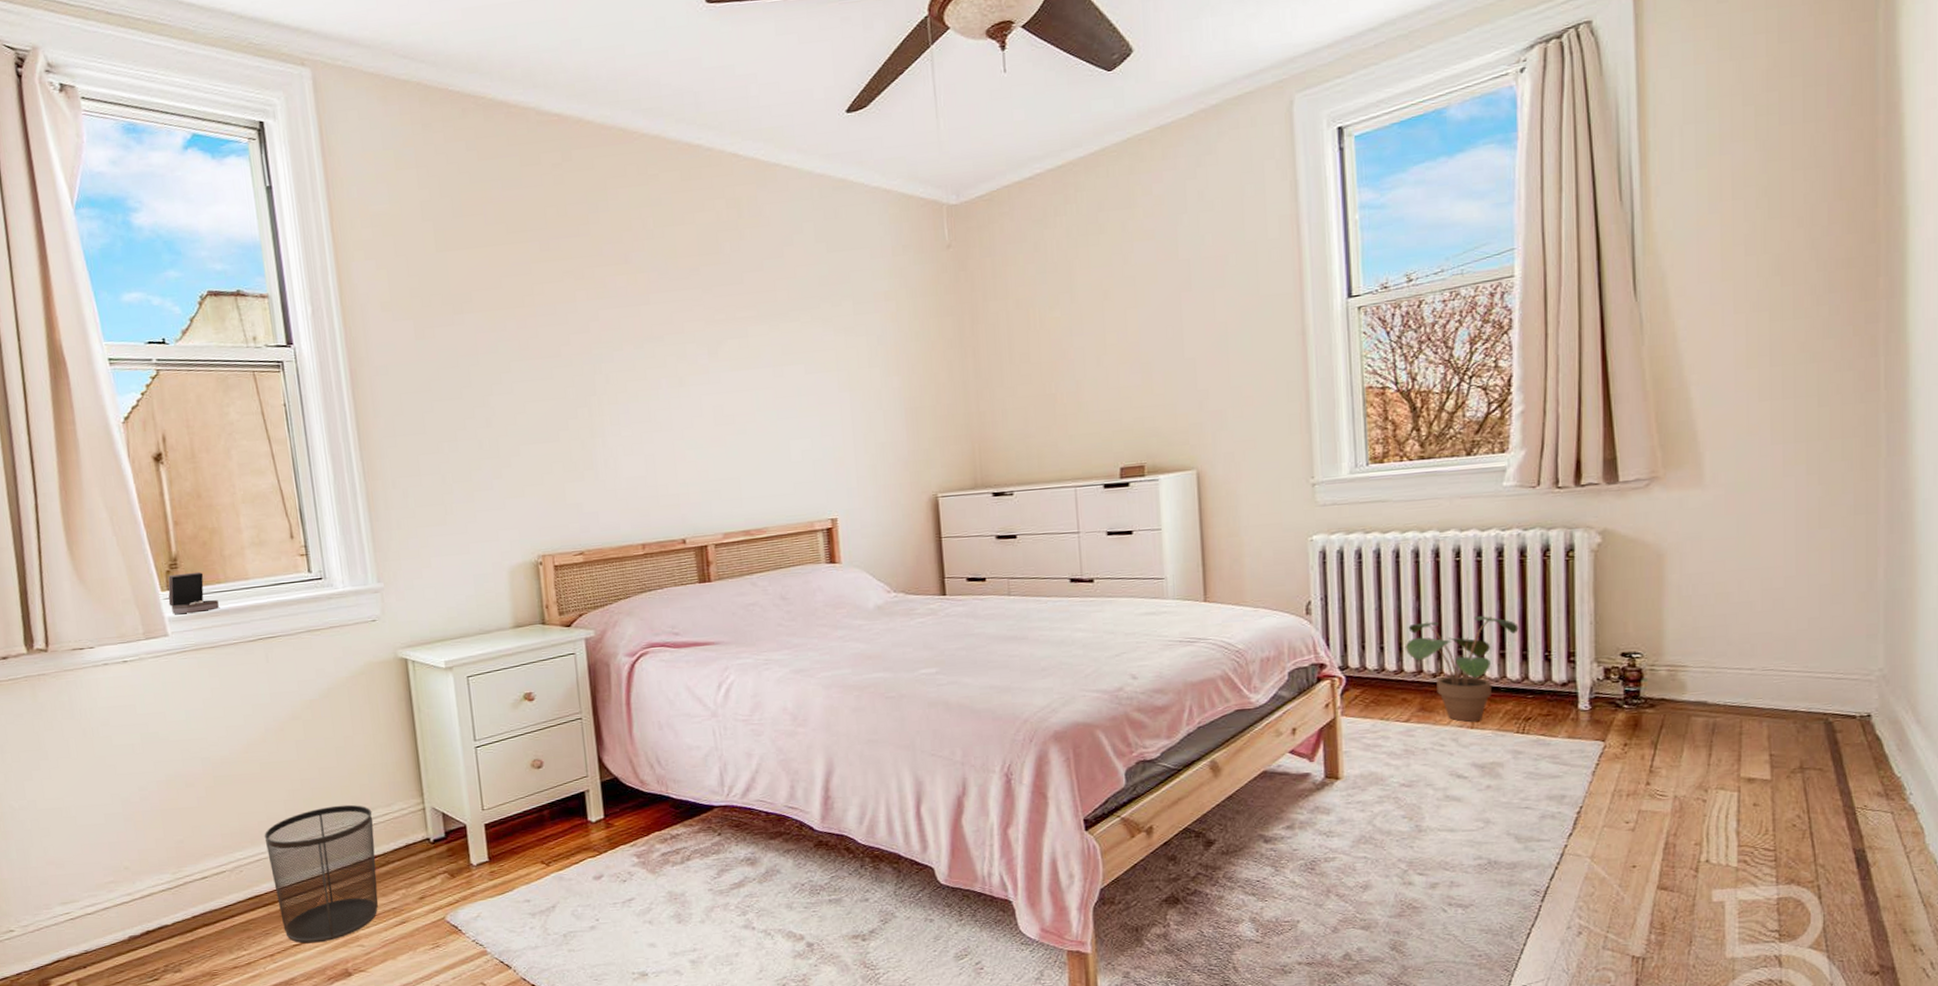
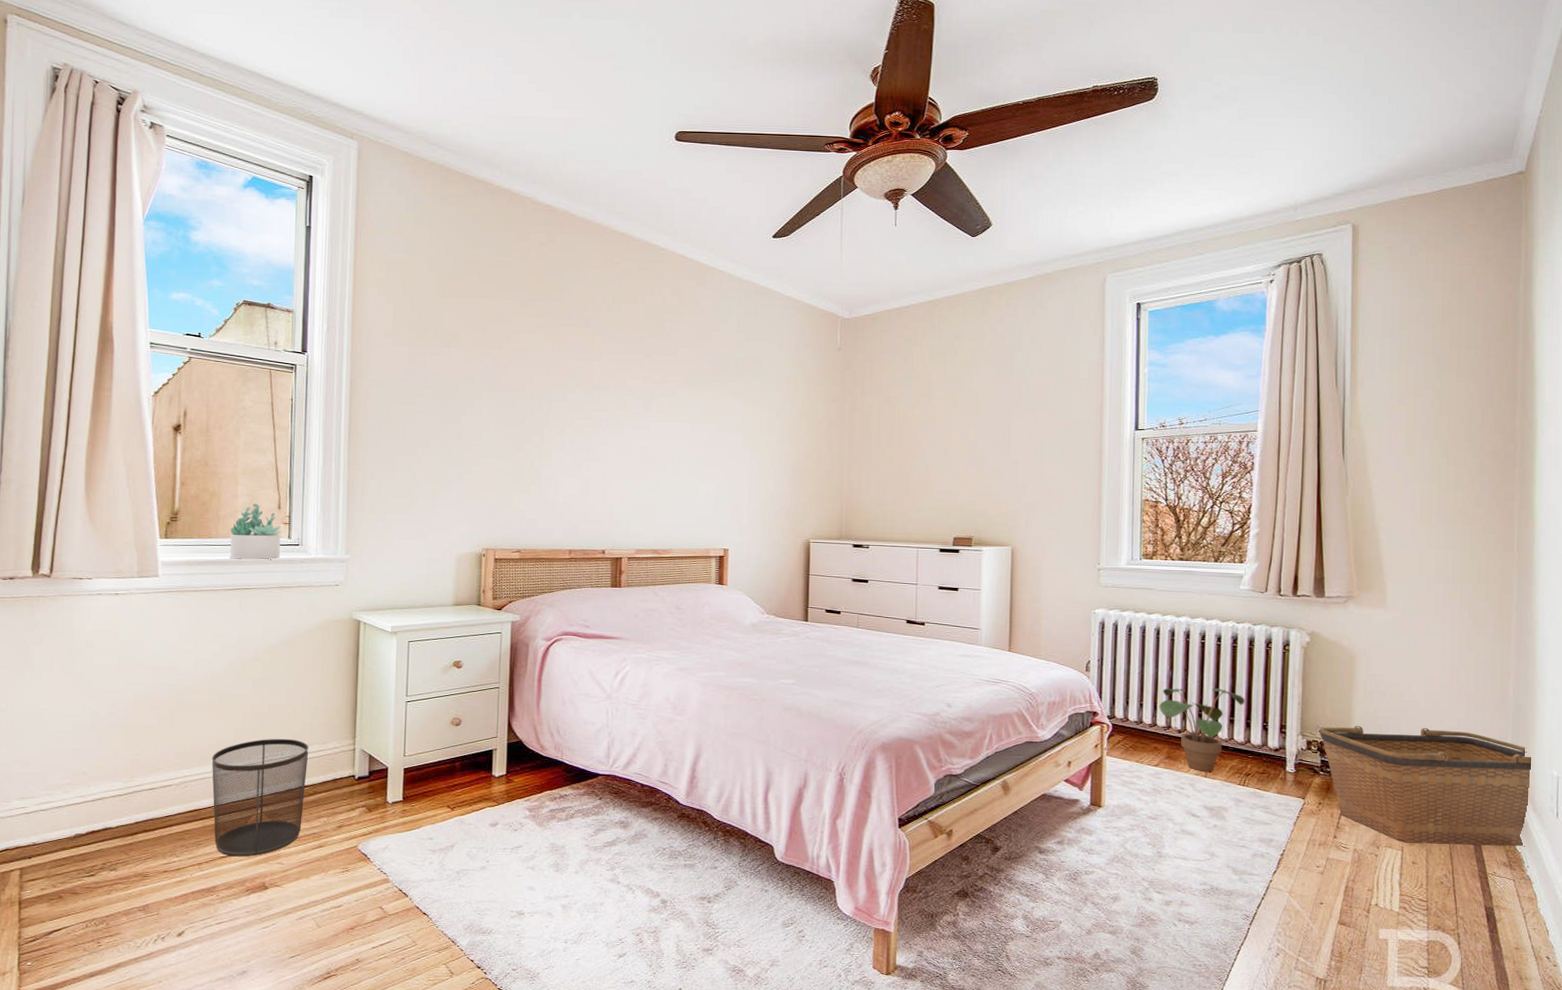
jewelry box: present [168,571,219,615] -> none [164,526,207,561]
succulent plant: none [239,535,302,605] -> present [230,503,281,560]
bicycle basket: none [1620,633,1912,781] -> present [1319,726,1531,847]

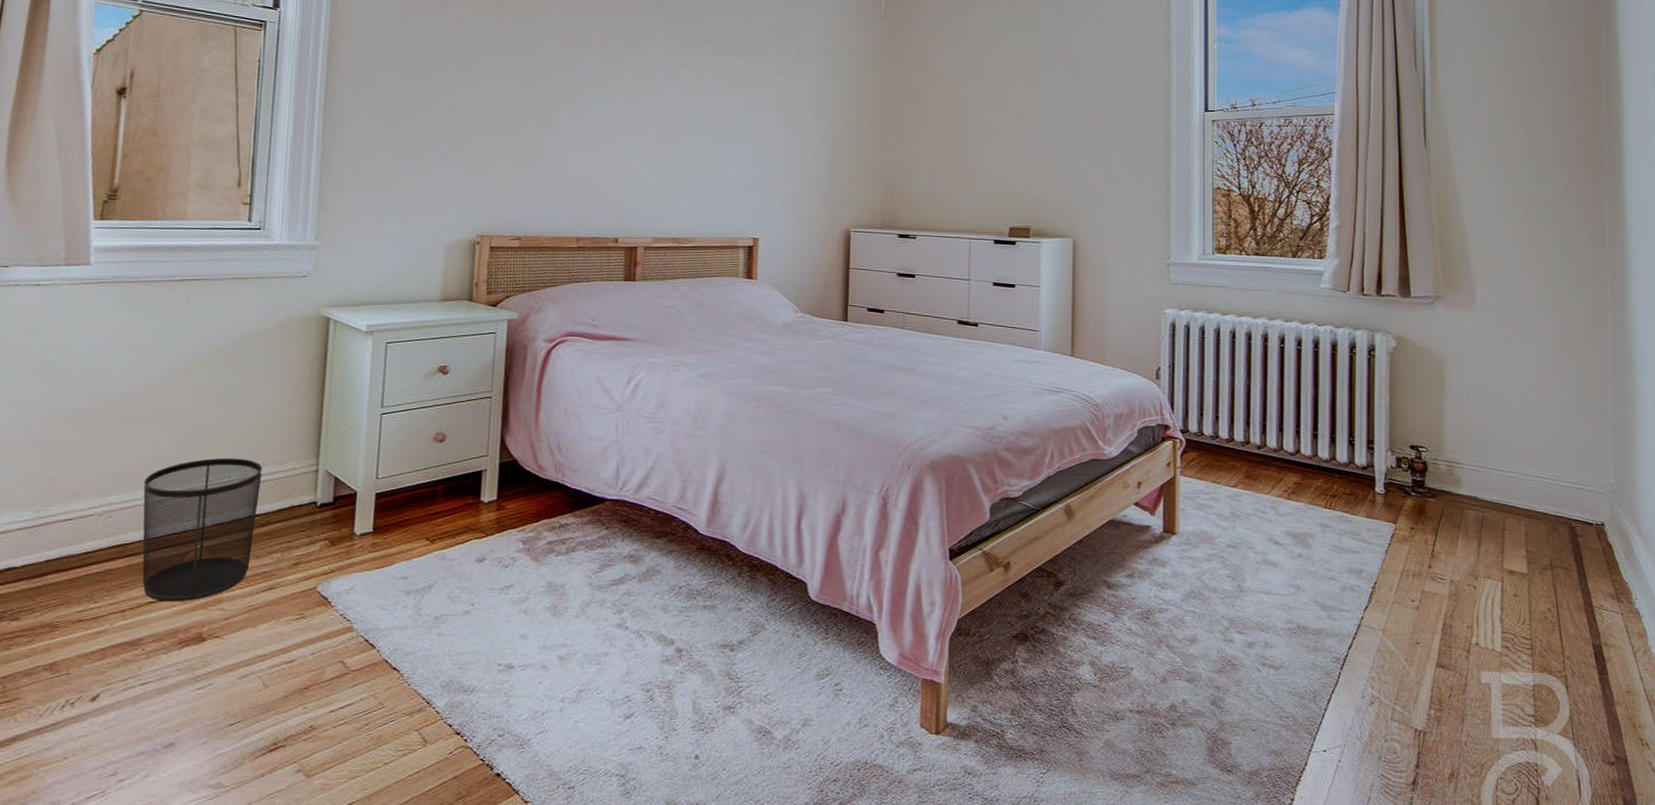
succulent plant: present [230,503,281,560] -> none [177,179,240,246]
potted plant: present [1159,688,1245,772] -> none [1236,398,1329,493]
bicycle basket: present [1319,726,1531,847] -> none [1409,441,1634,576]

